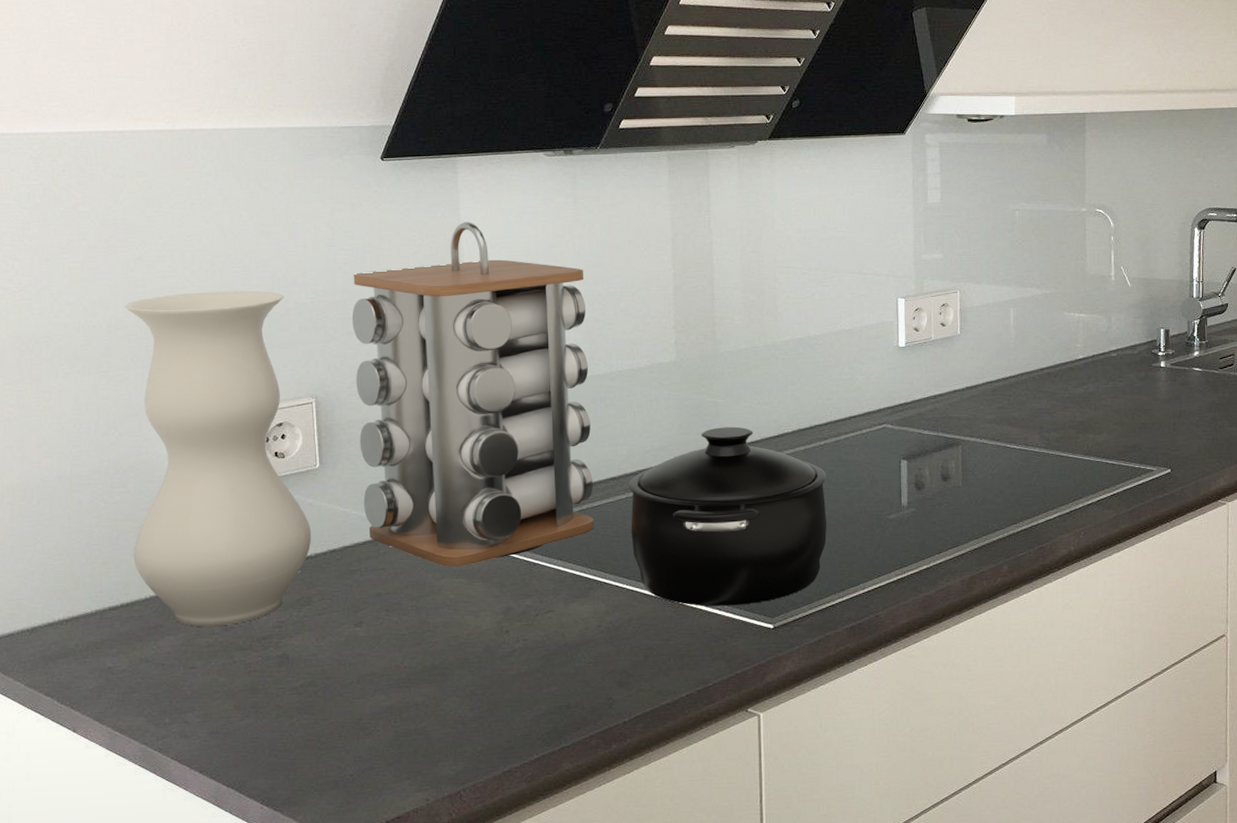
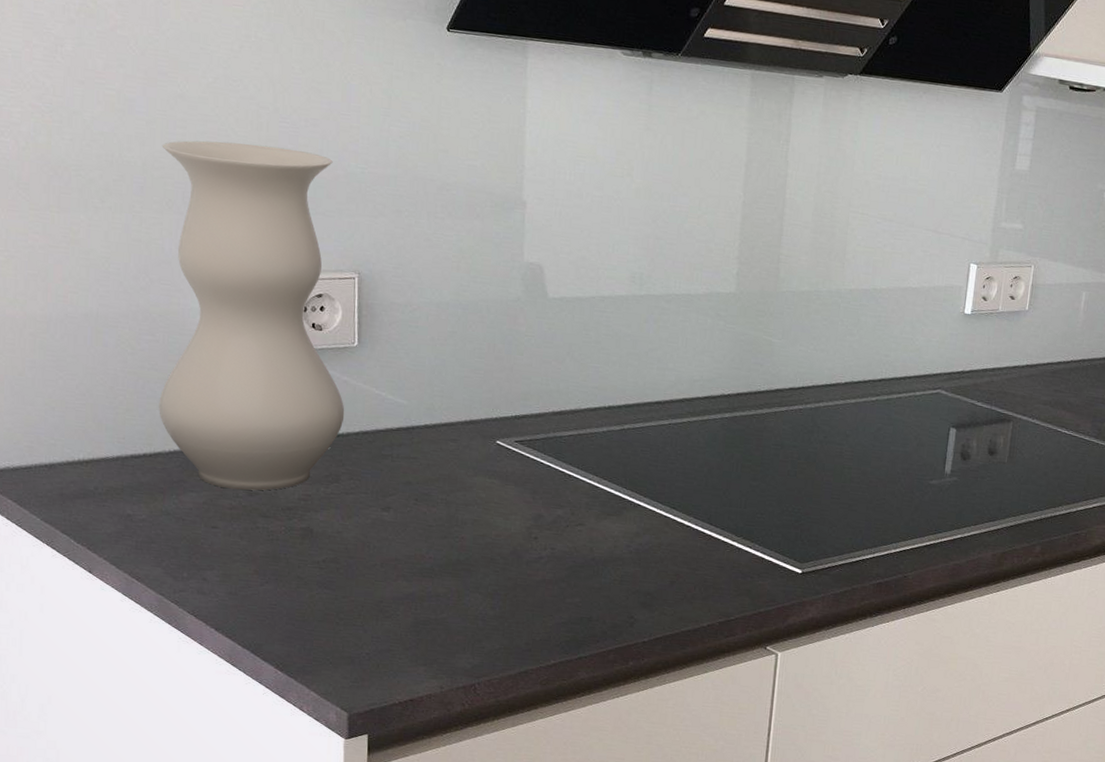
spice rack: present [351,222,594,567] -> none [400,112,650,468]
saucepan: present [628,426,827,606] -> none [670,367,874,547]

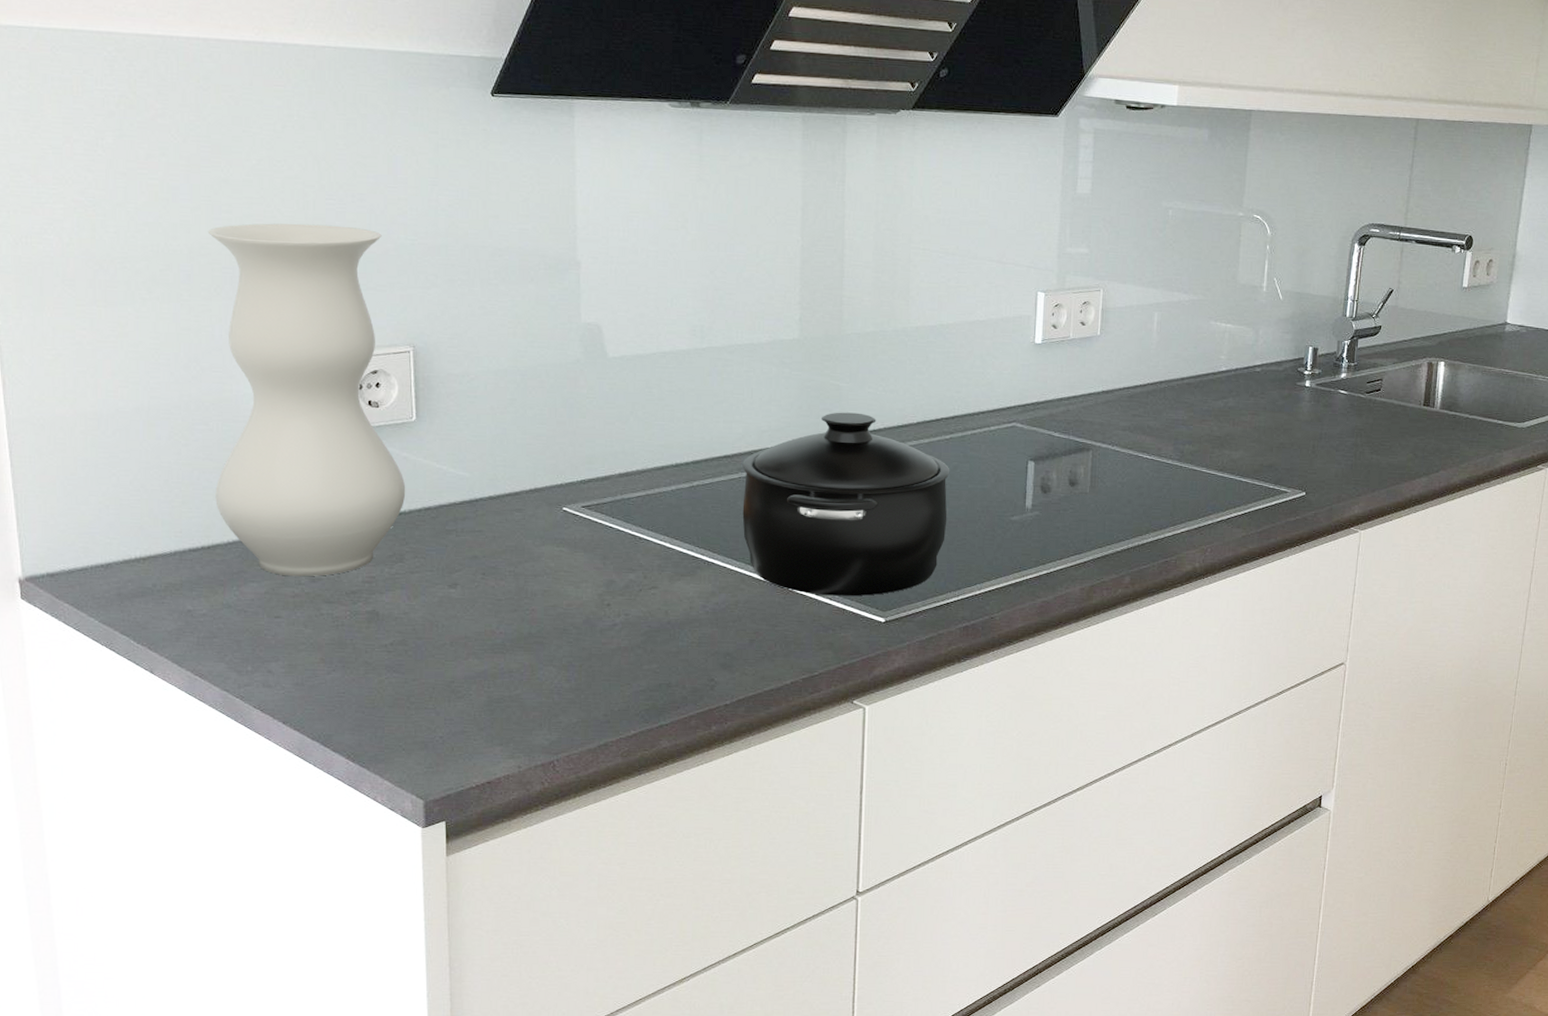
saucepan: none [670,367,874,547] -> present [742,412,950,596]

